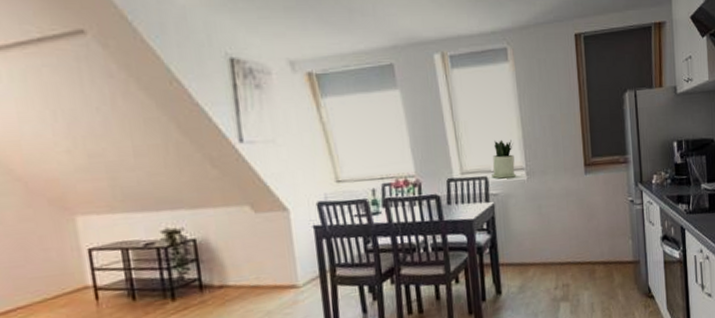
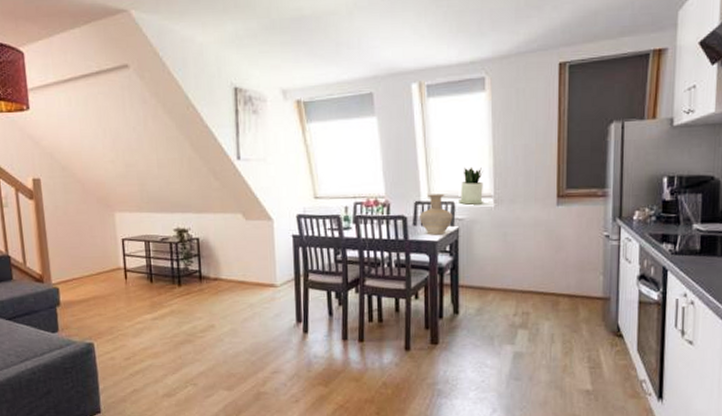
vase: none [453,169,488,214] -> present [420,193,453,235]

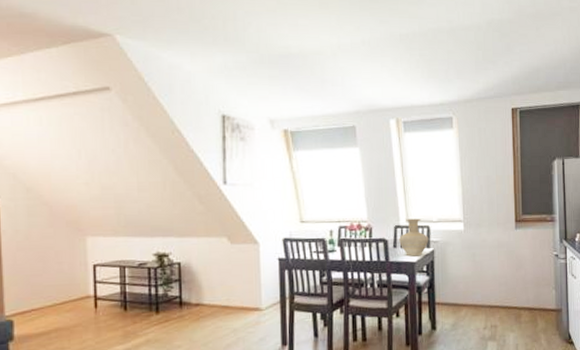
planter: present [459,167,484,205] -> none [433,194,455,228]

